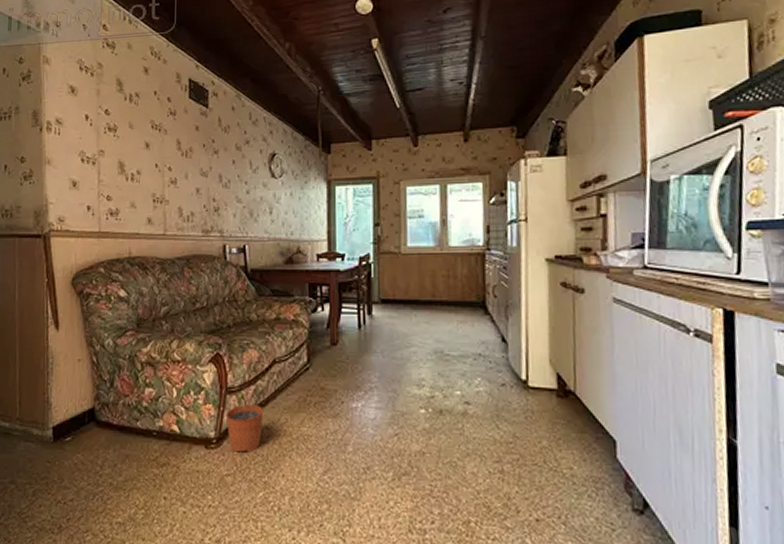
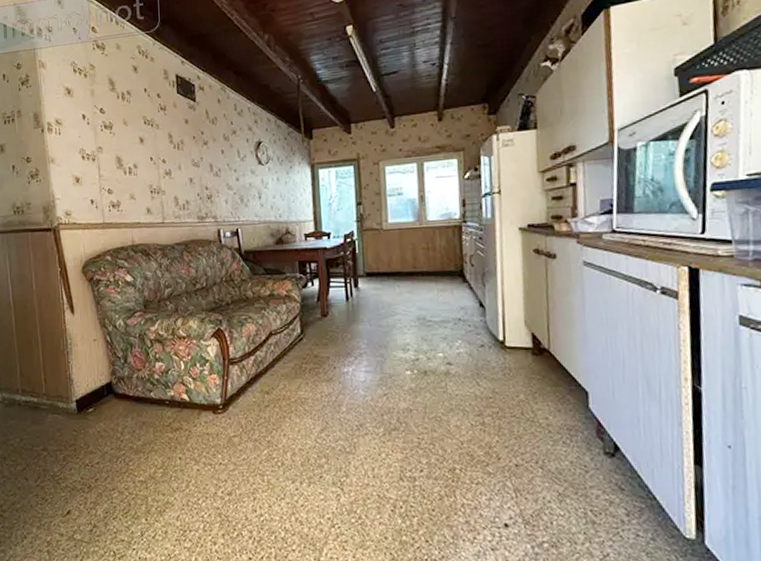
plant pot: present [225,394,264,453] -> none [229,364,264,416]

